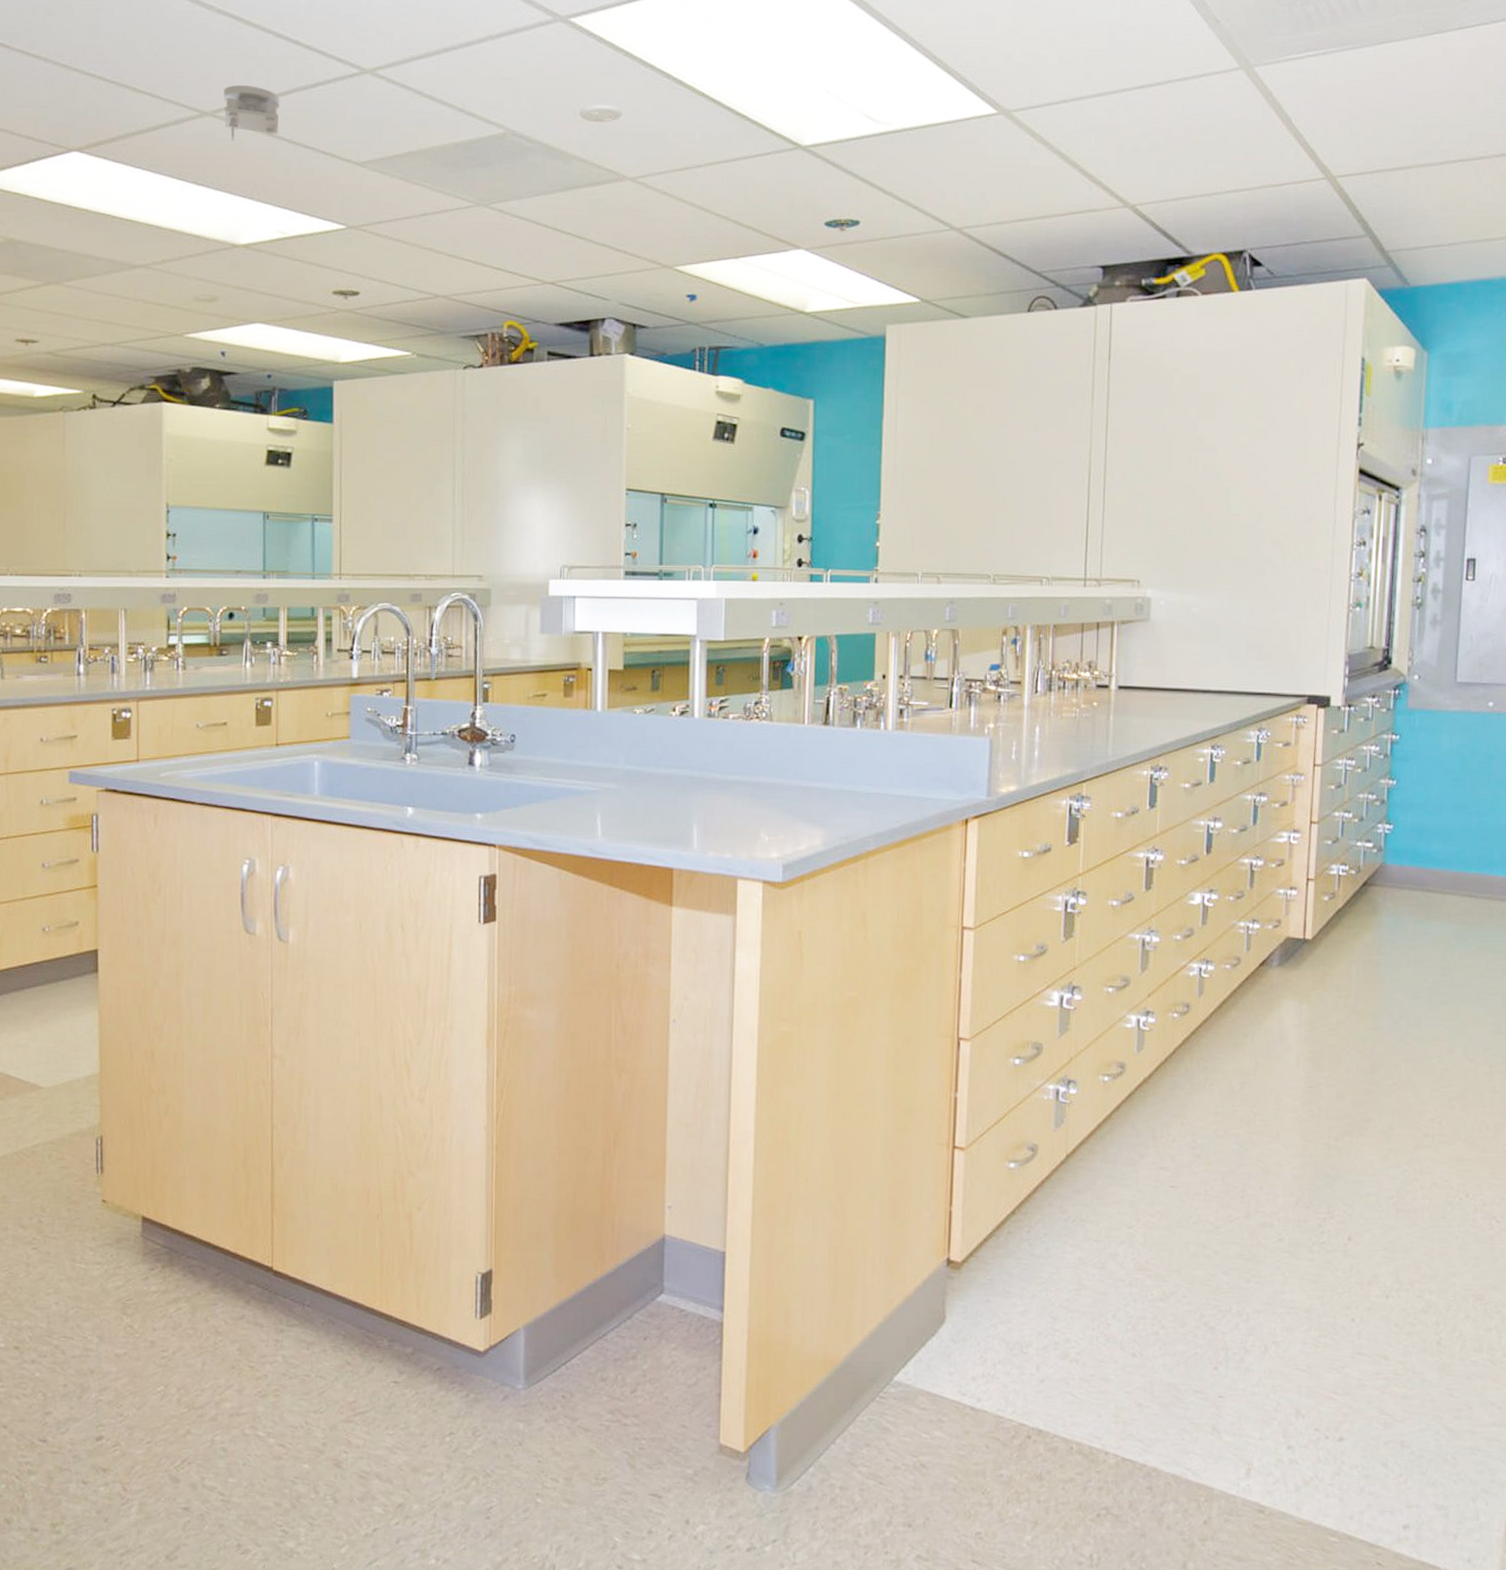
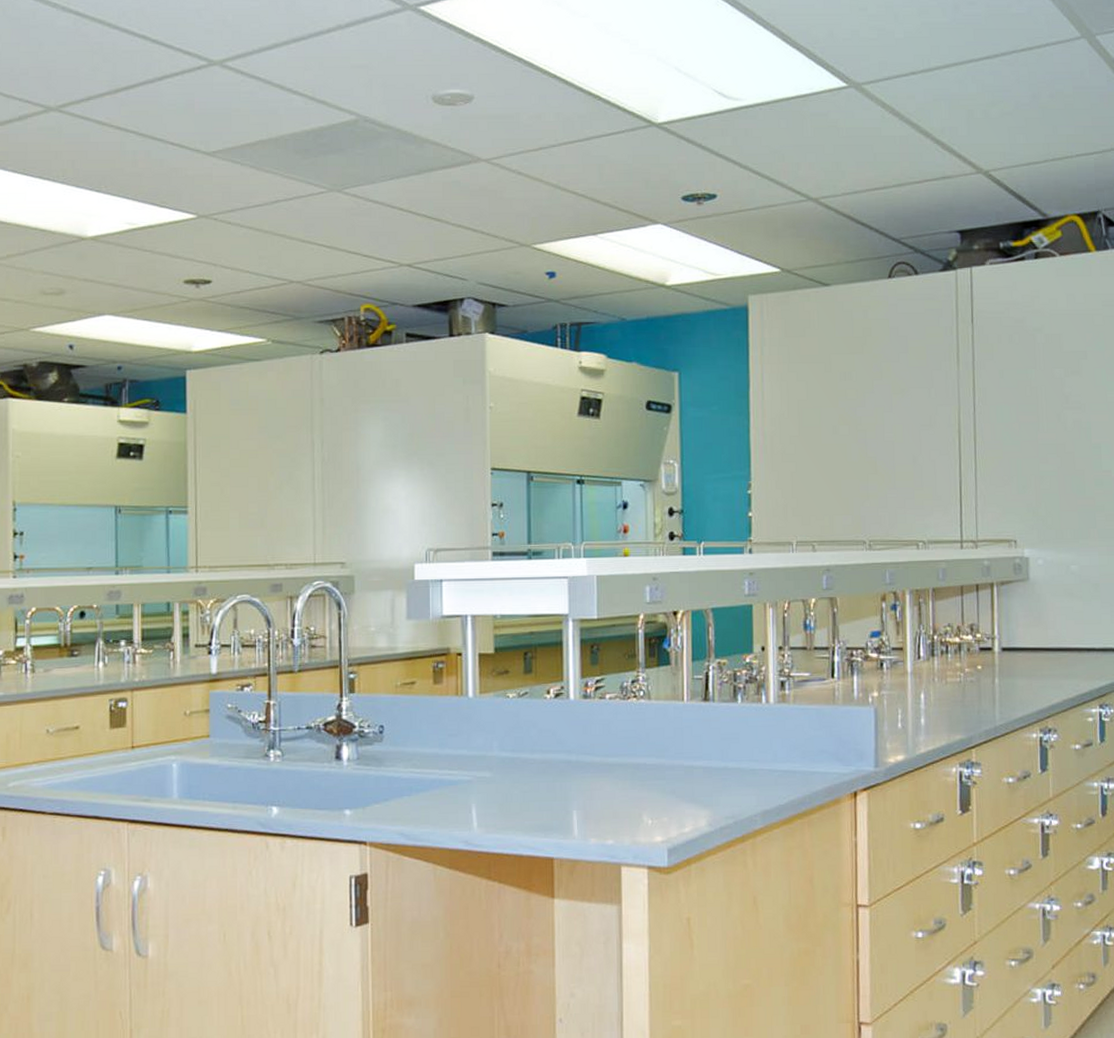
smoke detector: present [222,84,280,141] -> none [68,79,127,135]

